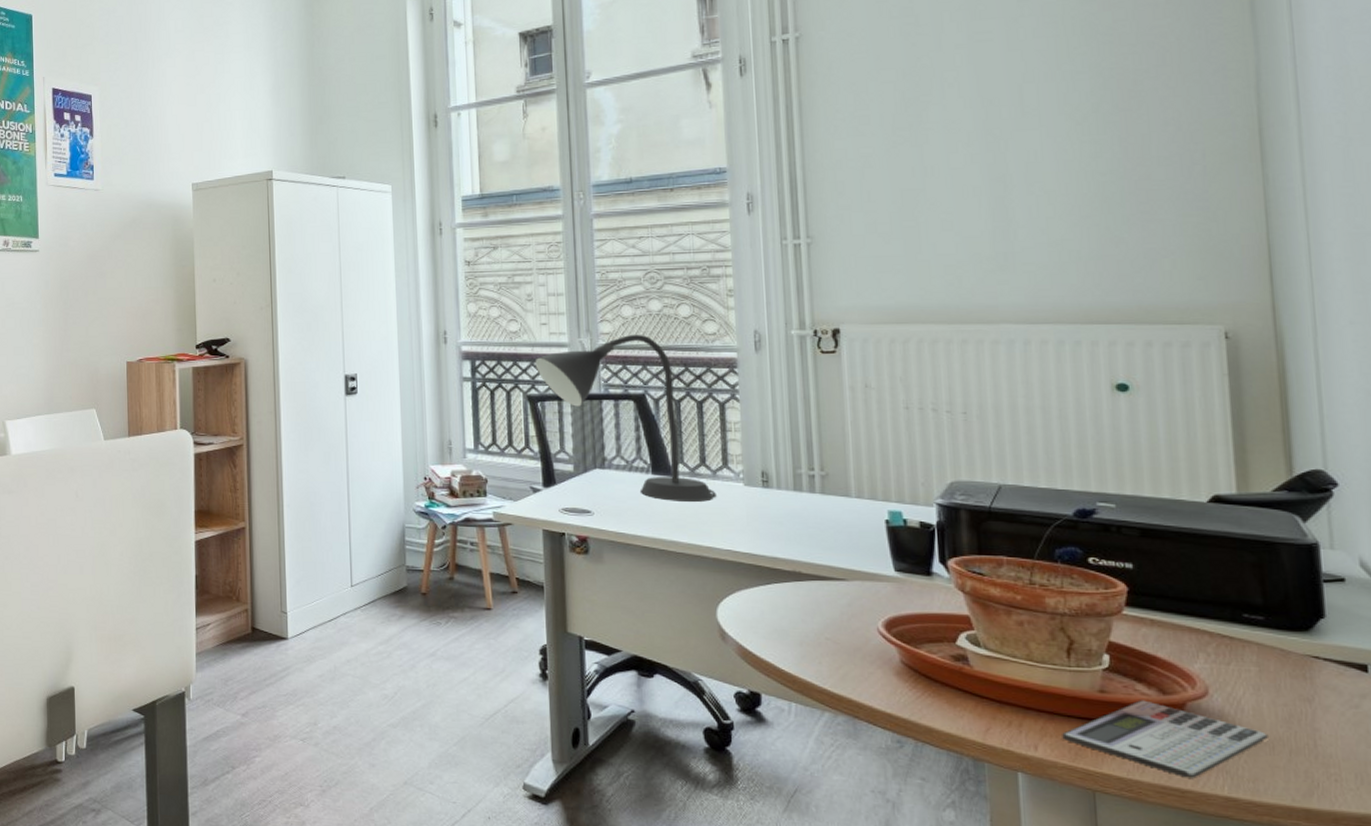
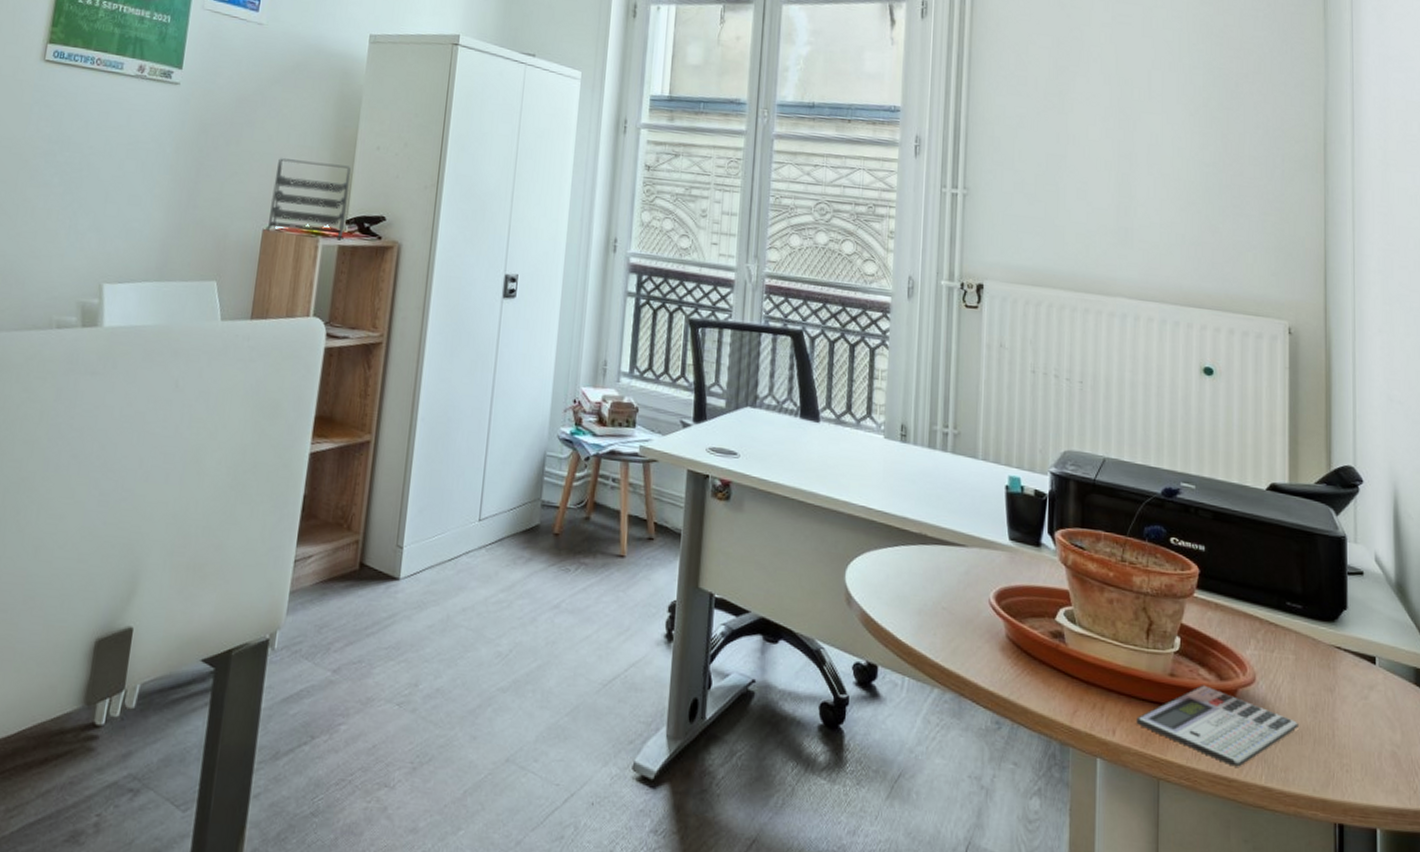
file organizer: none [129,299,196,363] -> present [265,158,351,239]
desk lamp: present [535,334,717,502] -> none [701,265,858,452]

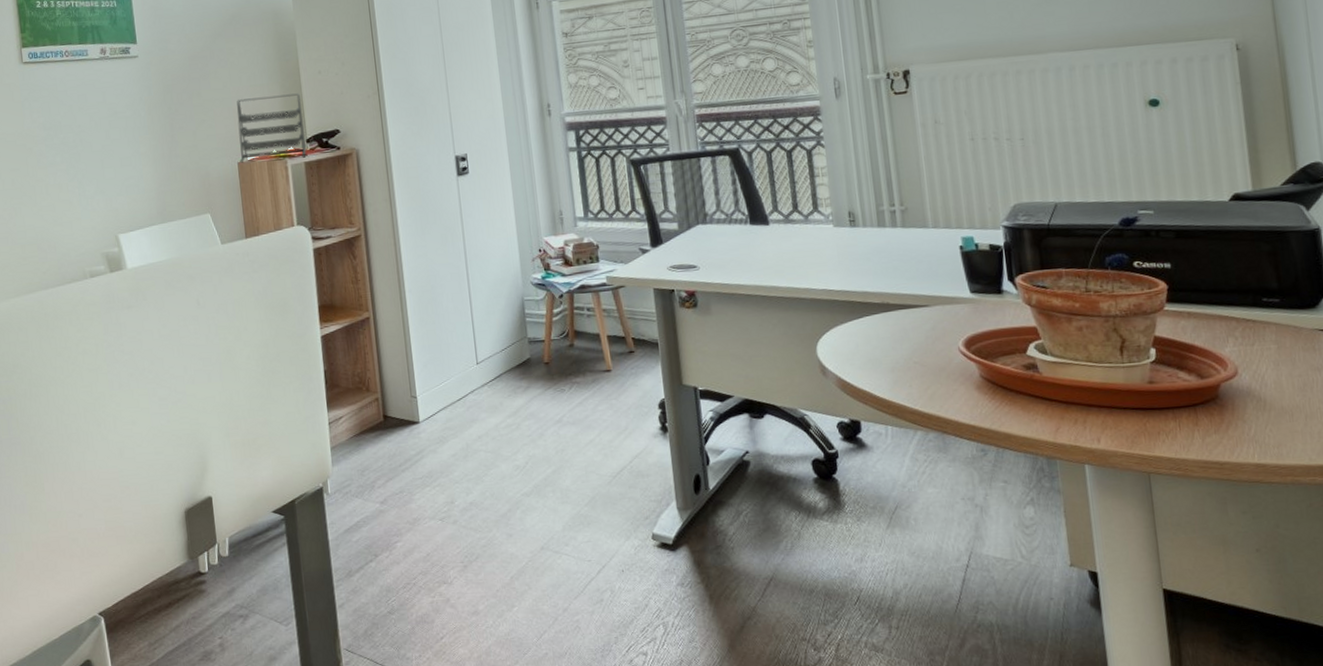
calculator: present [1136,685,1298,767] -> none [1120,386,1288,451]

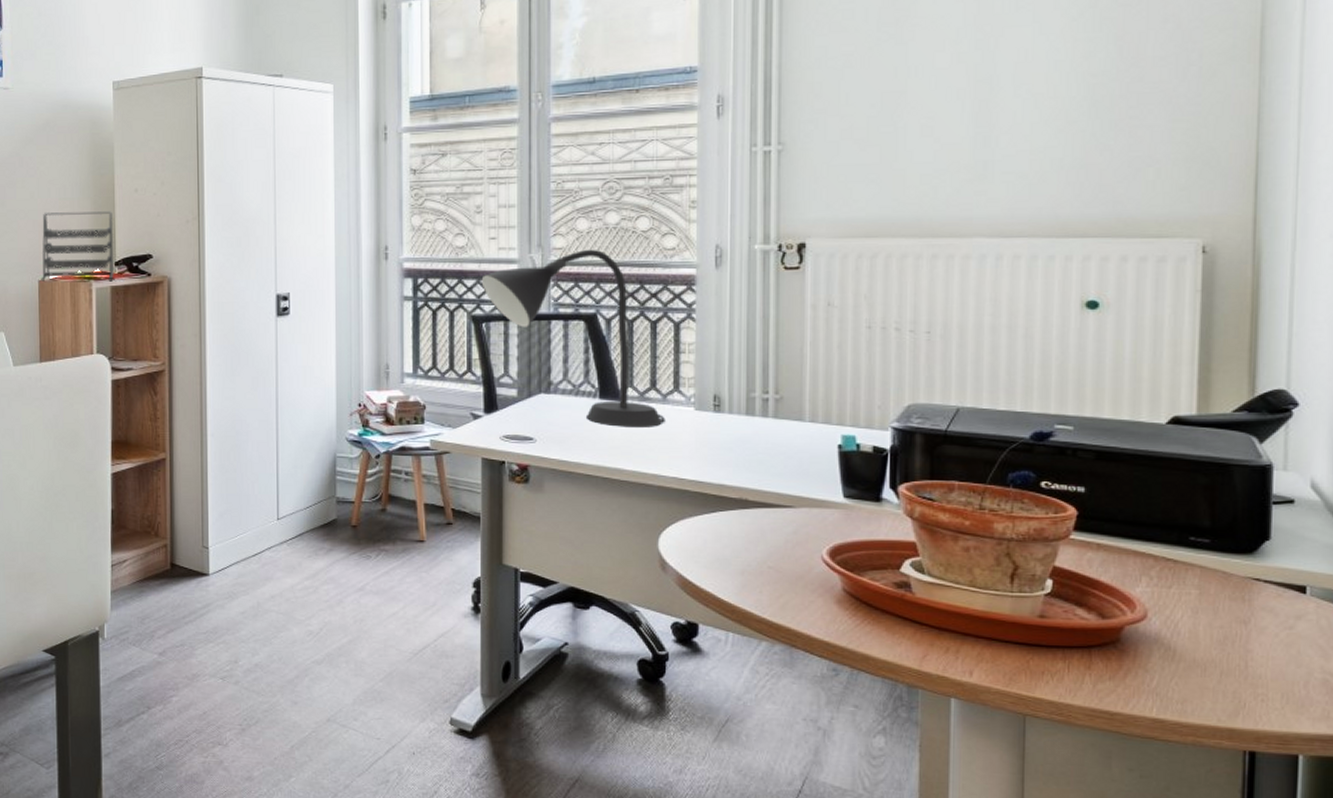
desk lamp: none [635,90,810,249] -> present [481,249,665,427]

